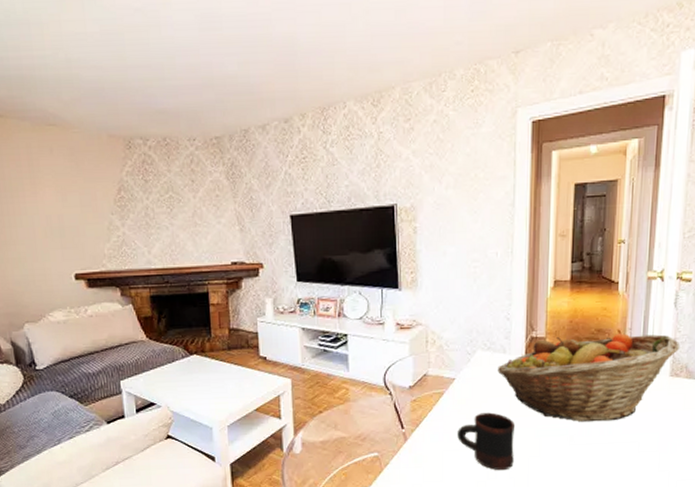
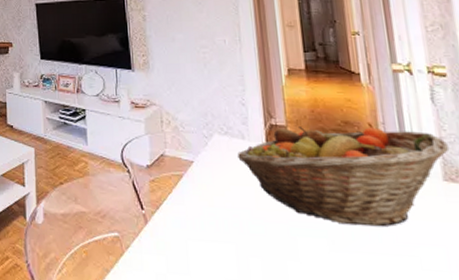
mug: present [457,412,515,471] -> none [200,201,268,271]

